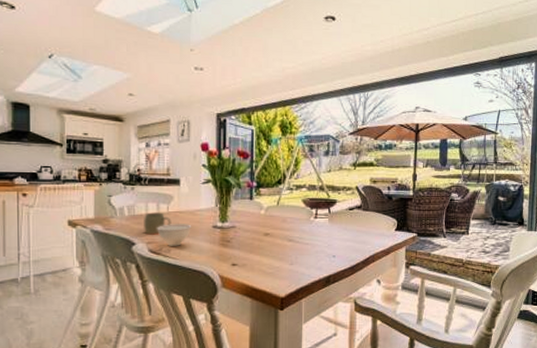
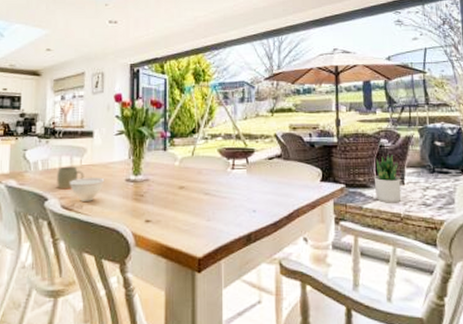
planter: none [443,208,466,250] -> present [375,155,401,203]

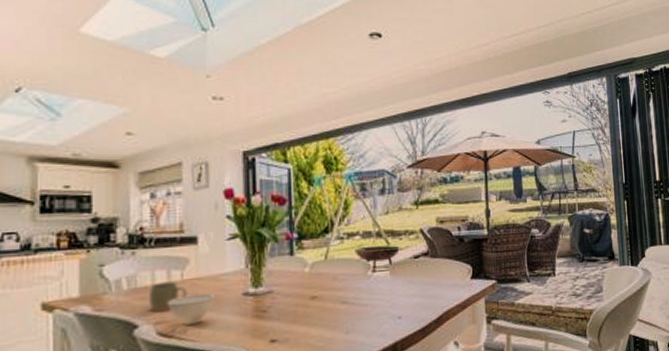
planter: present [375,155,401,203] -> none [526,245,553,297]

